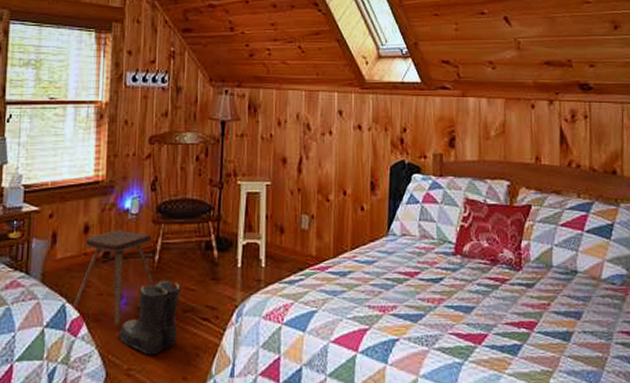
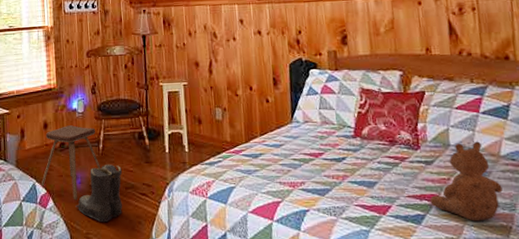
teddy bear: none [528,262,601,352] -> present [430,141,503,221]

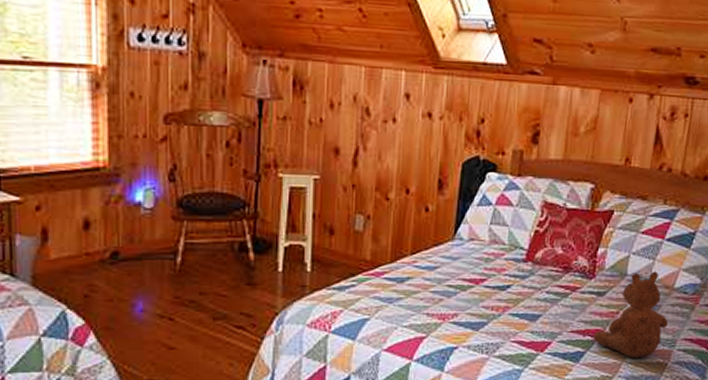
music stool: present [40,125,102,200] -> none [73,226,178,335]
boots: present [75,165,123,223] -> none [132,286,209,365]

